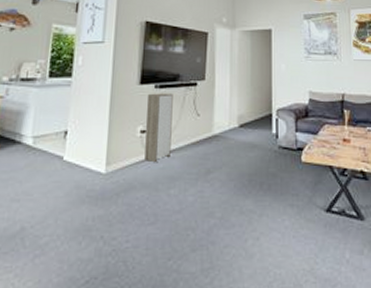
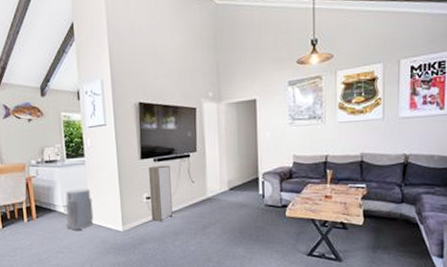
air purifier: none [31,116,73,170] -> present [65,189,94,230]

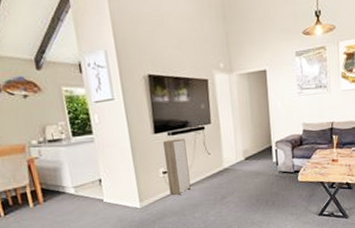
air purifier: present [65,189,94,230] -> none [74,167,109,211]

